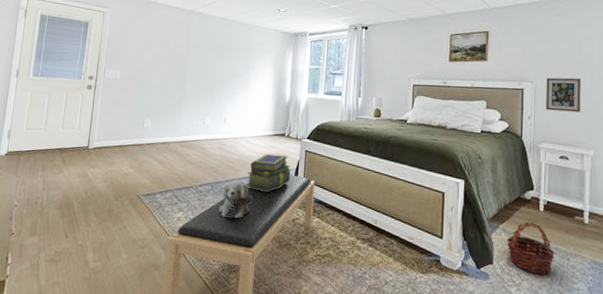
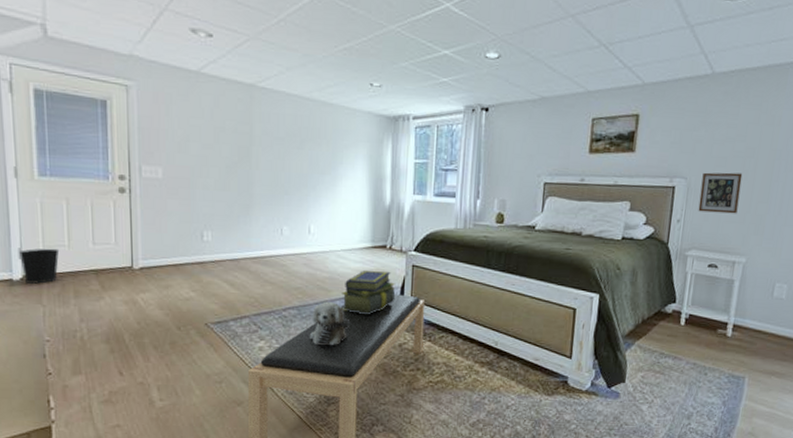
wastebasket: none [8,130,38,159] -> present [19,248,60,284]
basket: present [506,221,555,275] -> none [641,336,692,391]

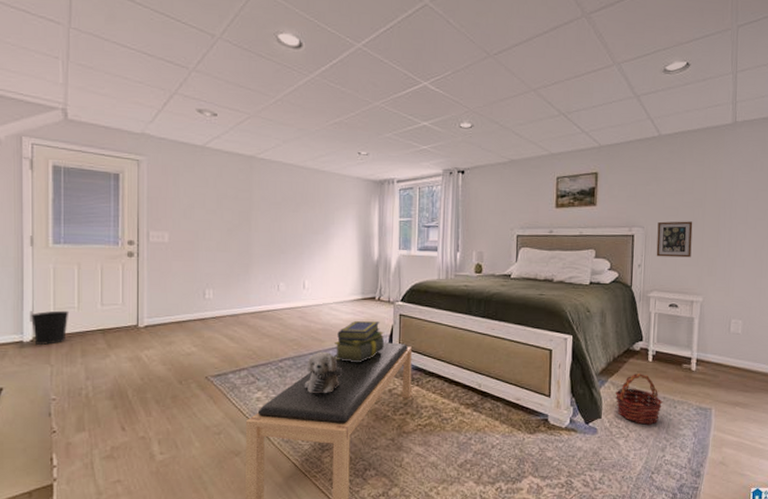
basket: none [641,336,692,391] -> present [615,372,662,425]

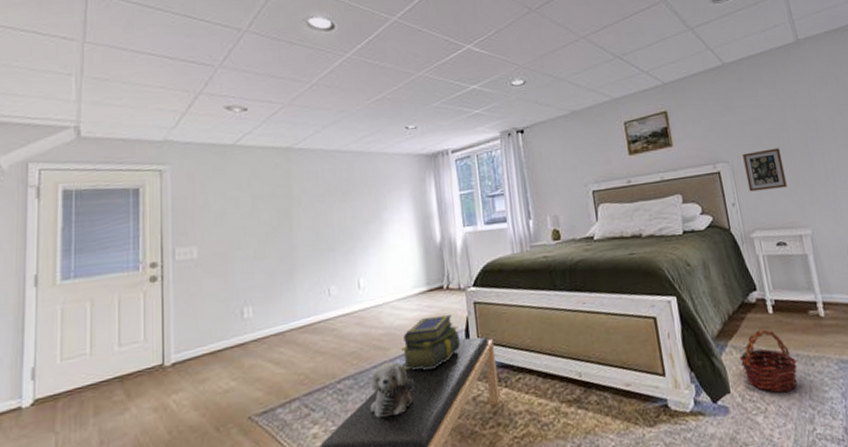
wastebasket: present [31,310,70,345] -> none [32,359,80,409]

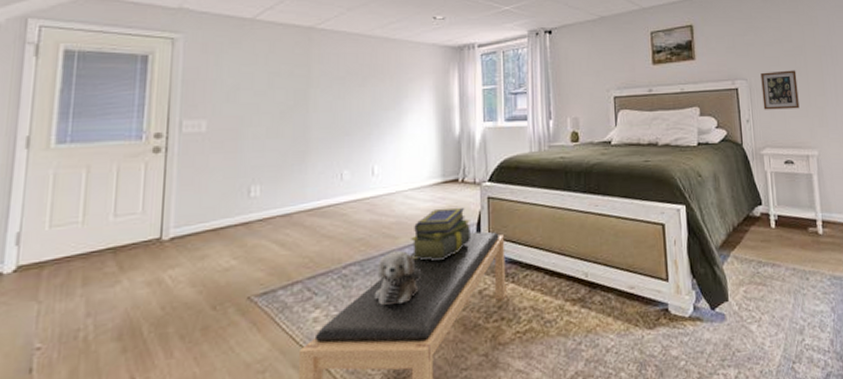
basket: present [739,329,798,393] -> none [740,242,793,304]

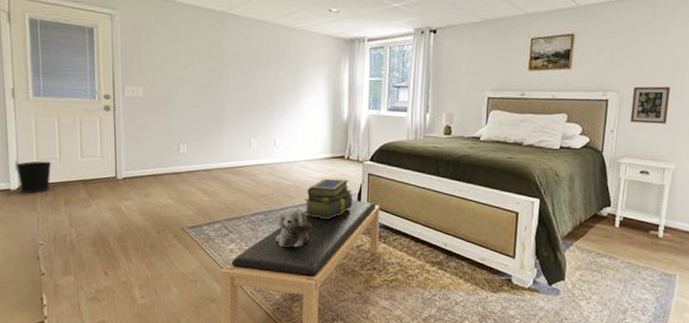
wastebasket: none [16,227,71,276] -> present [16,161,52,193]

